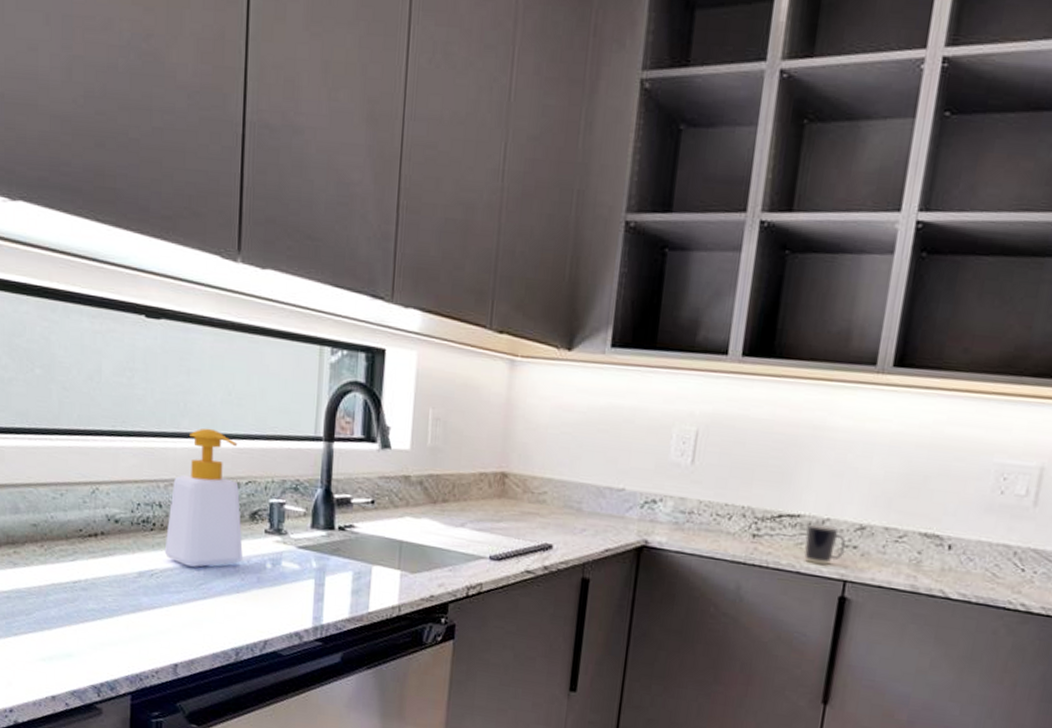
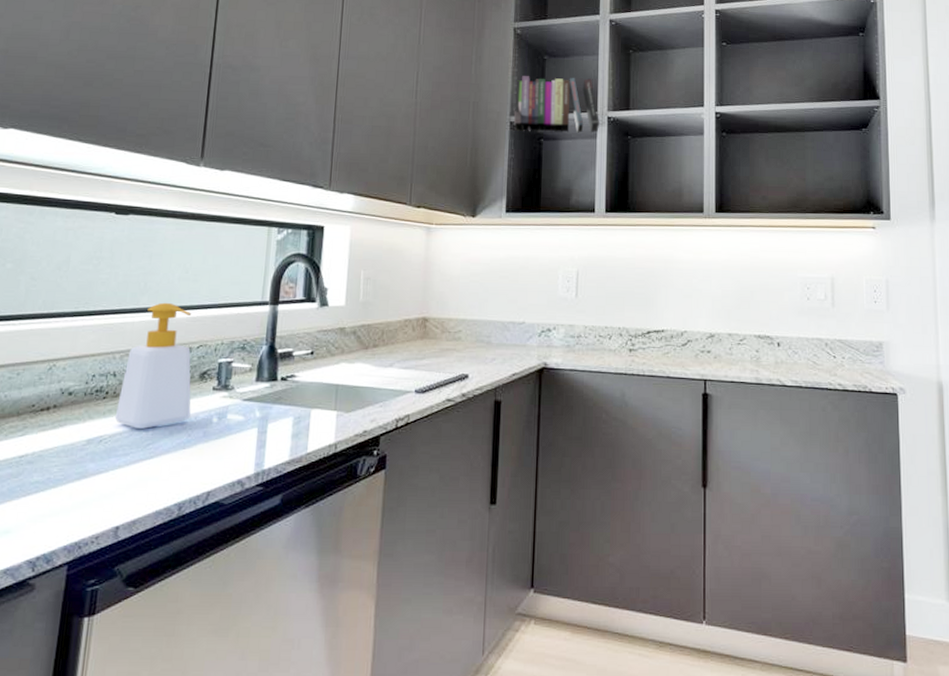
books: none [630,154,749,244] -> present [513,76,600,133]
mug: present [803,523,846,565] -> none [670,336,702,368]

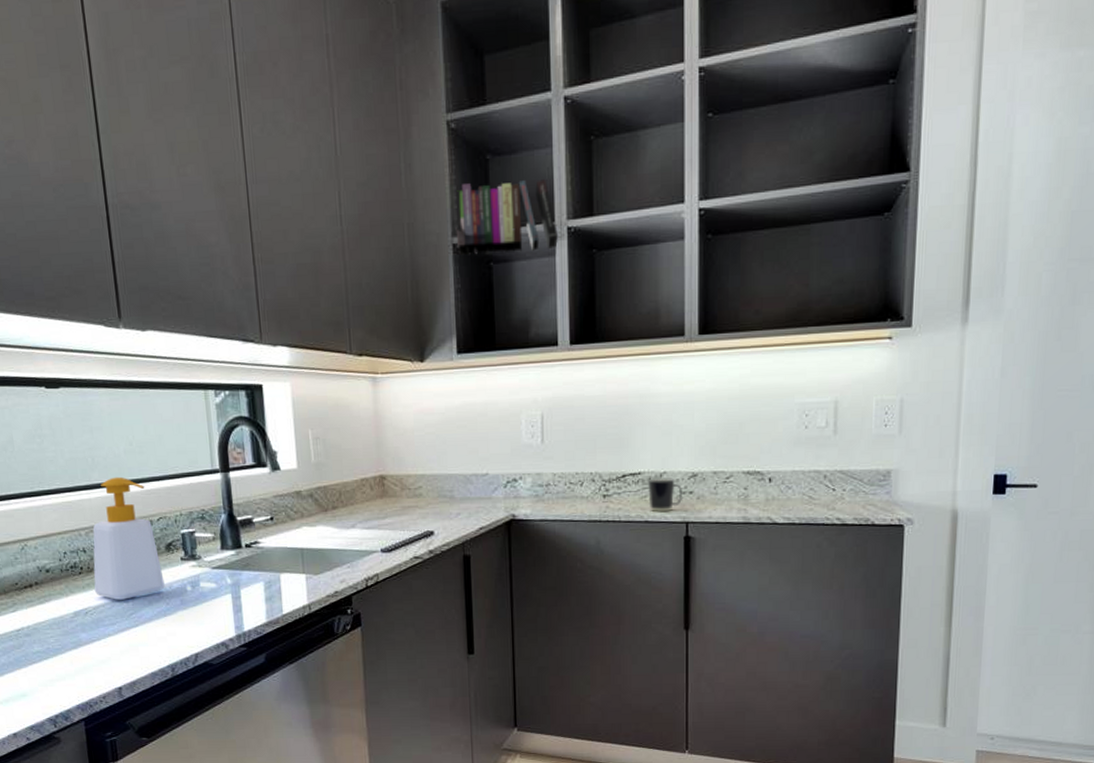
mug: none [670,336,702,368] -> present [648,478,683,511]

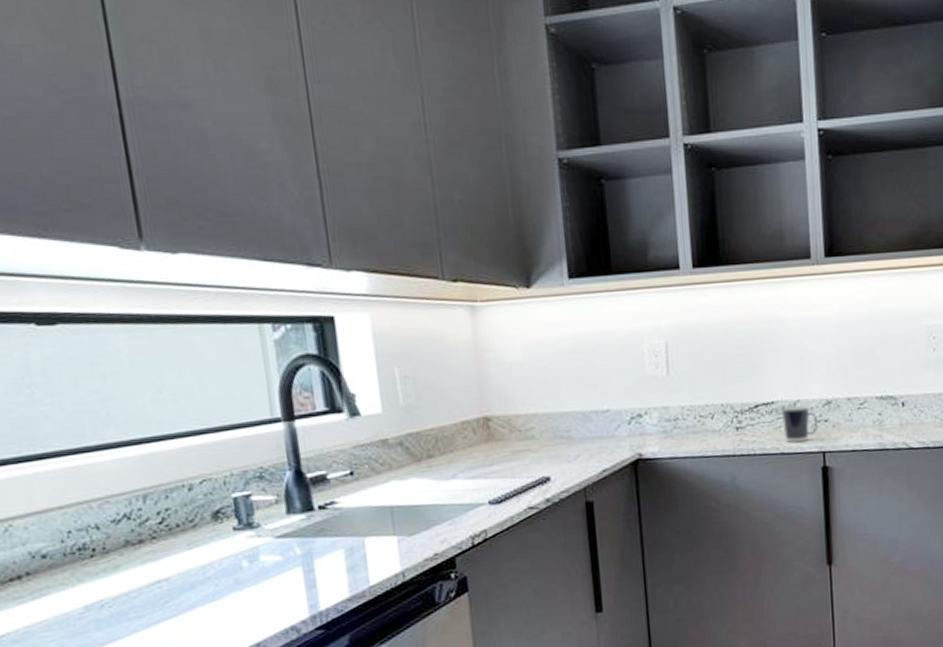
soap bottle: present [92,476,165,600] -> none [108,432,212,586]
books: present [455,179,559,256] -> none [560,92,675,172]

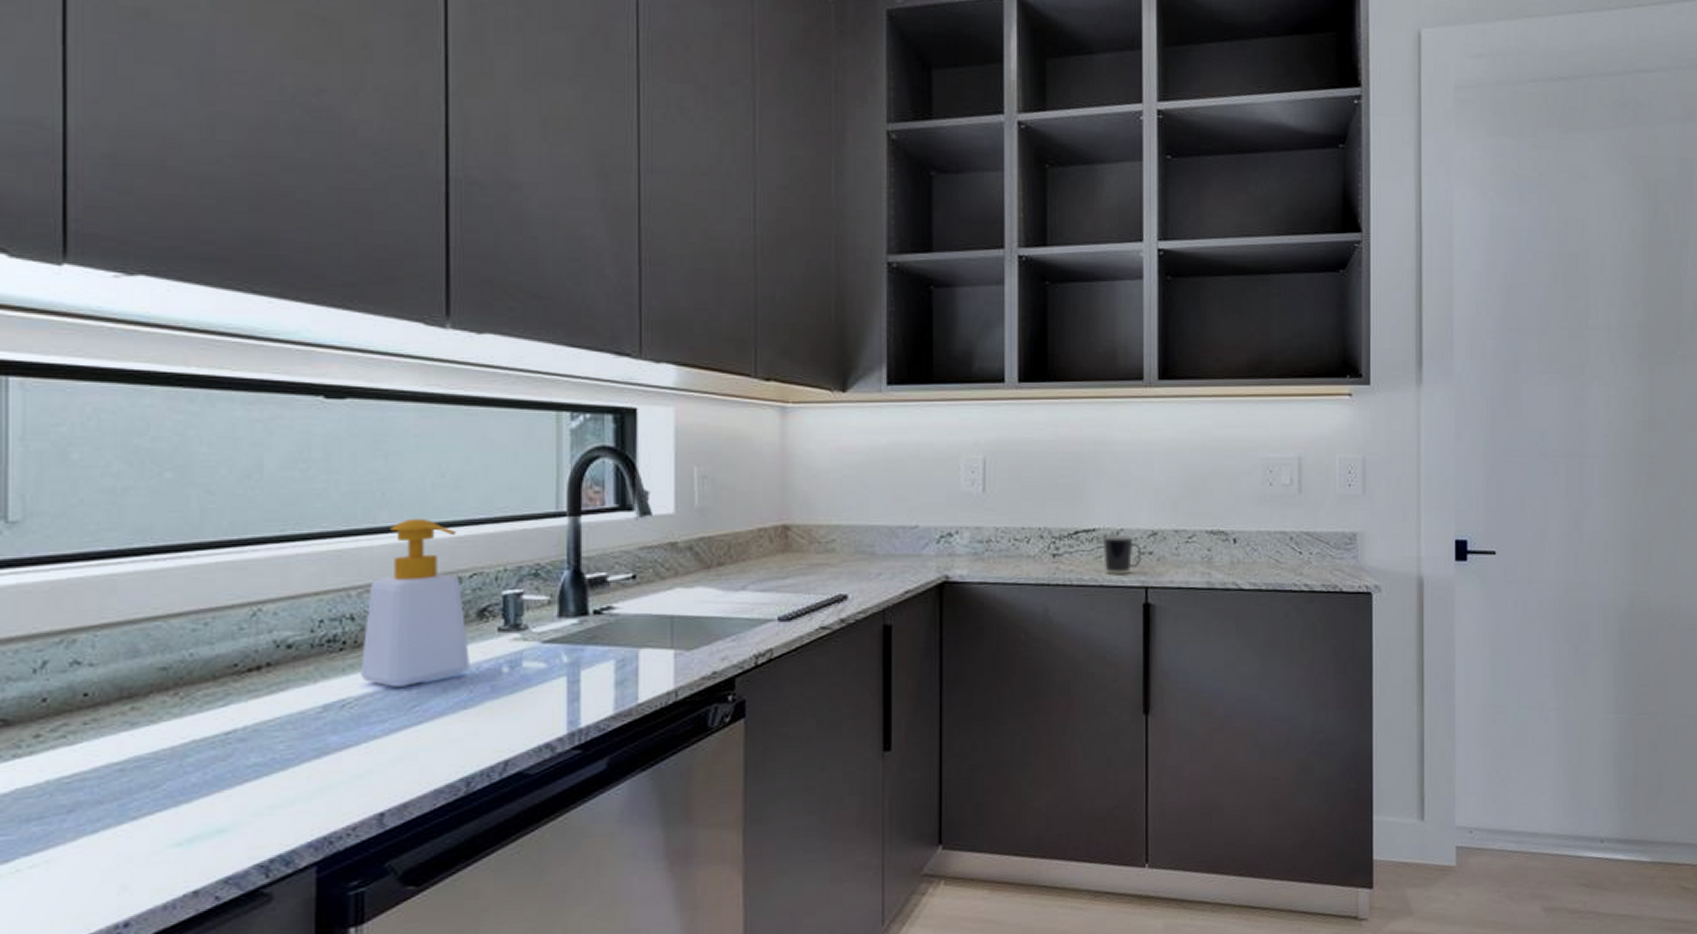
soap bottle: none [108,432,212,586] -> present [360,518,470,687]

